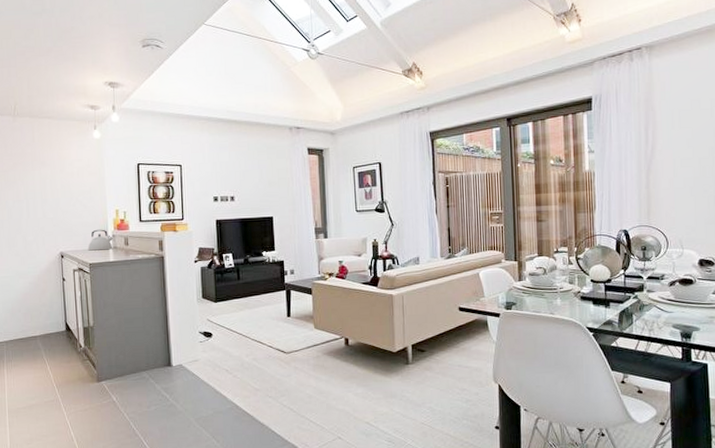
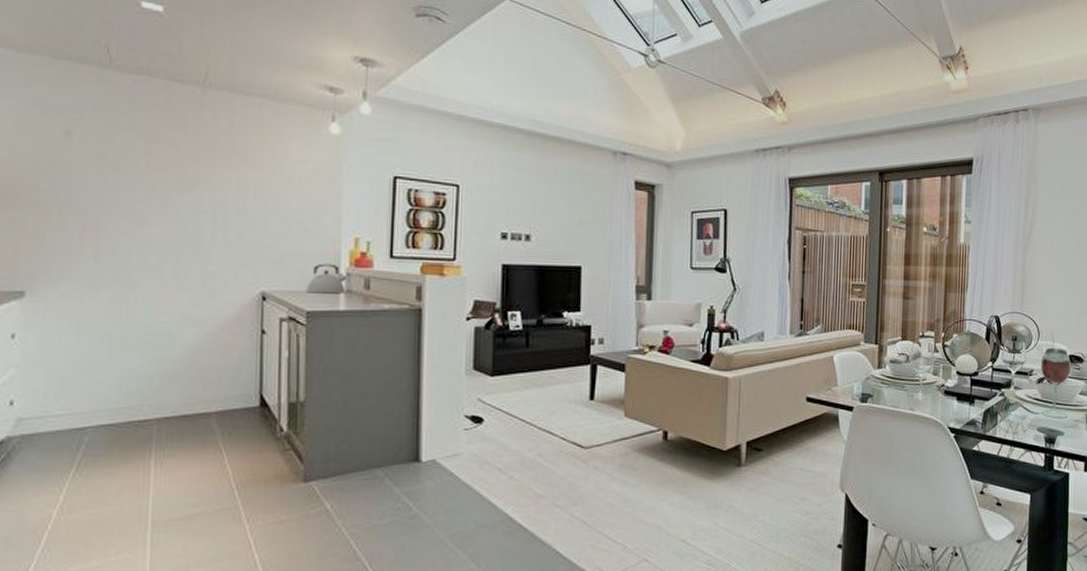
wineglass: none [671,254,703,316] -> present [1040,348,1072,418]

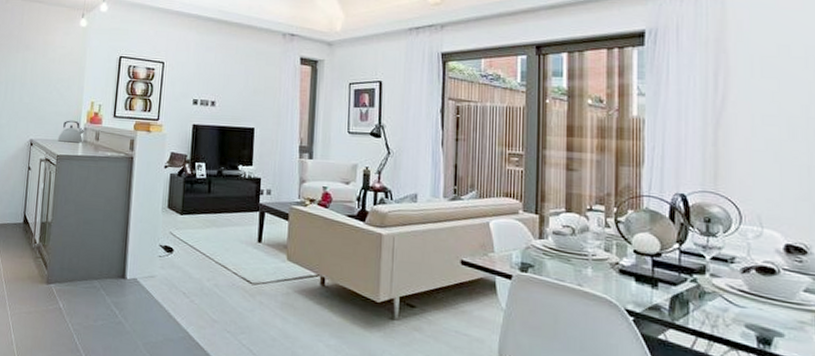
wineglass: present [1040,348,1072,418] -> none [745,234,790,317]

